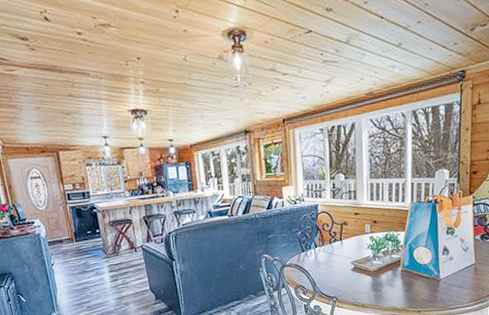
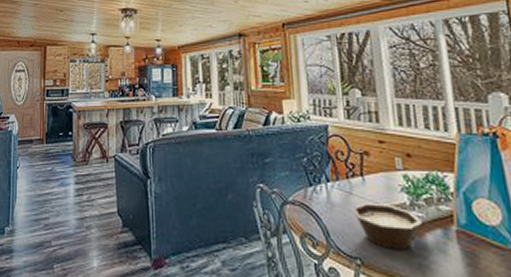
bowl: none [332,258,380,289] -> present [351,203,423,251]

